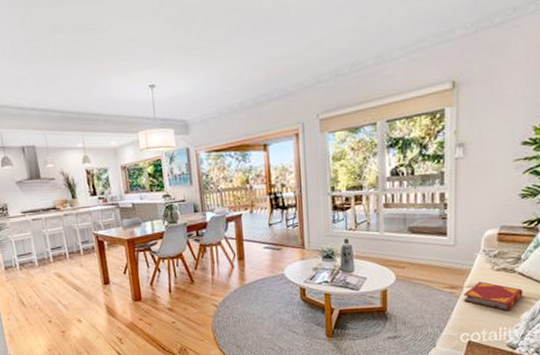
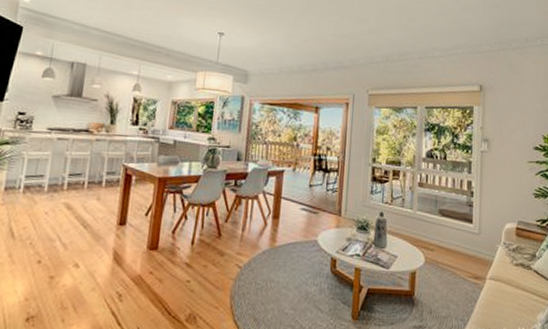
hardback book: present [463,281,523,312] -> none [485,275,538,311]

